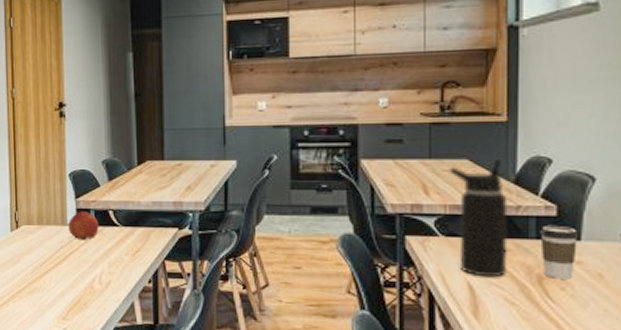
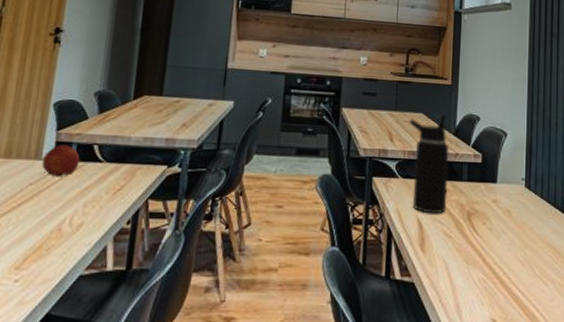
coffee cup: present [540,226,577,279] -> none [470,171,495,215]

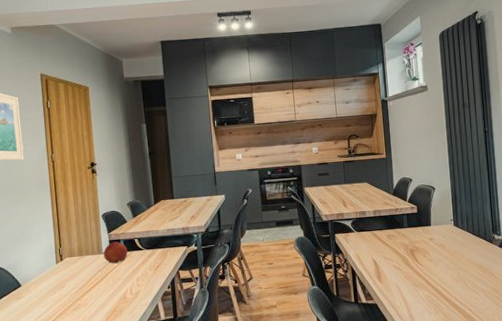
water bottle: present [409,114,449,214] -> none [356,180,394,255]

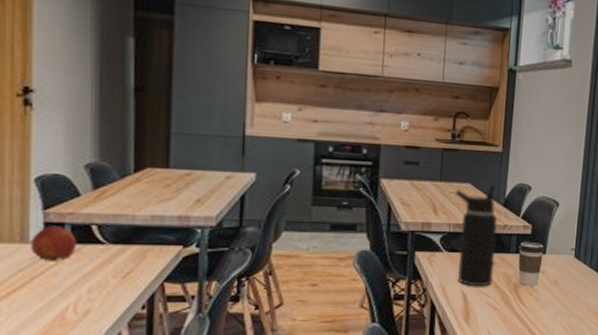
water bottle: none [356,180,394,255] -> present [455,184,498,287]
coffee cup: none [409,218,430,251] -> present [518,242,544,286]

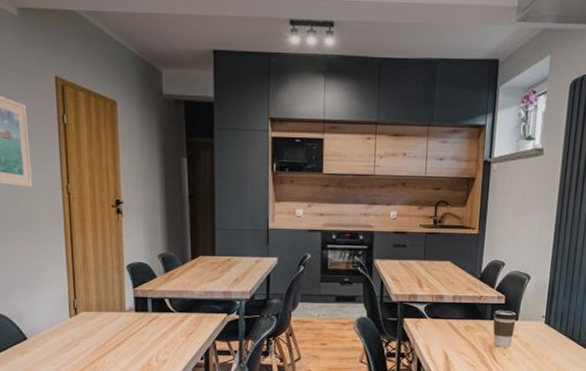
fruit: present [31,226,77,262] -> none [127,299,156,325]
water bottle: present [455,184,498,287] -> none [437,261,475,348]

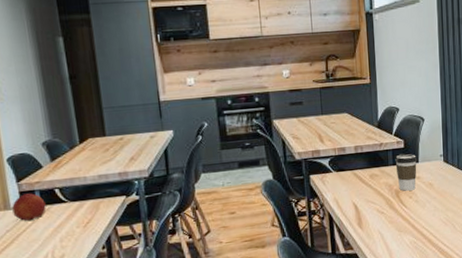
fruit: none [127,299,156,325] -> present [12,193,47,221]

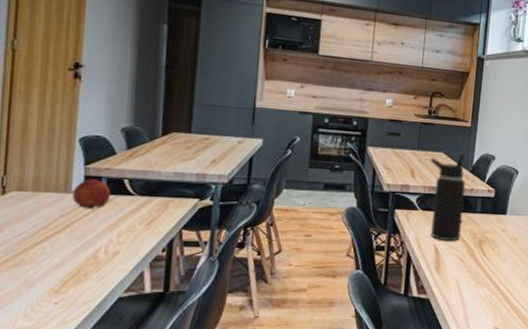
water bottle: none [335,110,377,198] -> present [430,153,466,242]
coffee cup: present [395,154,417,191] -> none [483,204,505,242]

